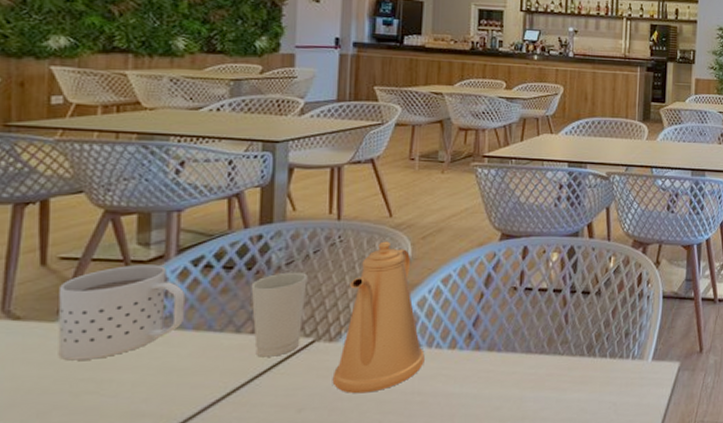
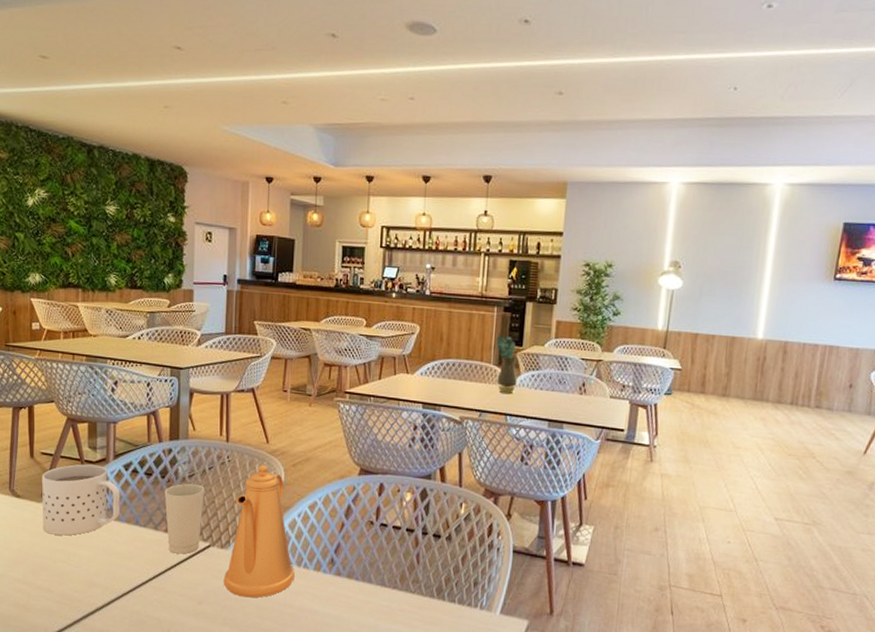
vase: none [639,90,661,147] -> present [495,332,517,394]

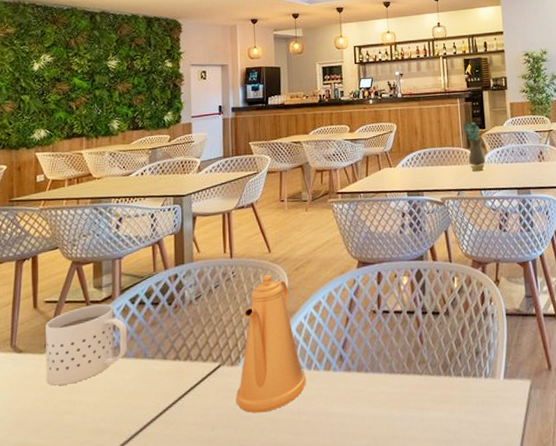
cup: present [164,483,205,554] -> none [172,304,212,381]

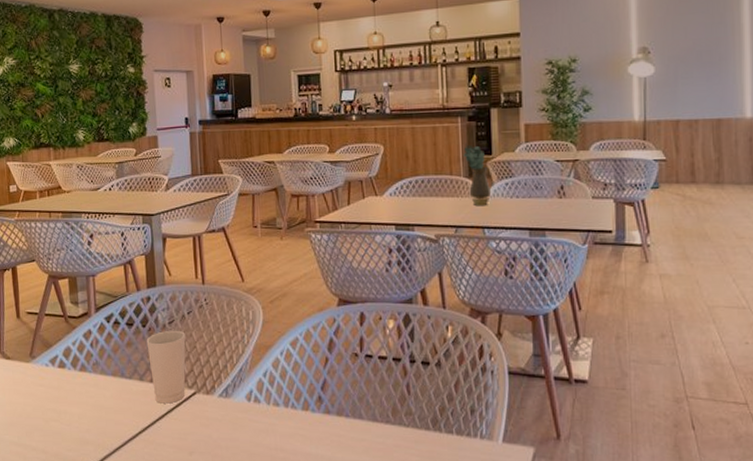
mug: present [46,303,128,386] -> none [29,320,106,394]
cup: none [172,304,212,381] -> present [146,330,186,404]
coffee pot: present [235,274,306,413] -> none [212,304,283,444]

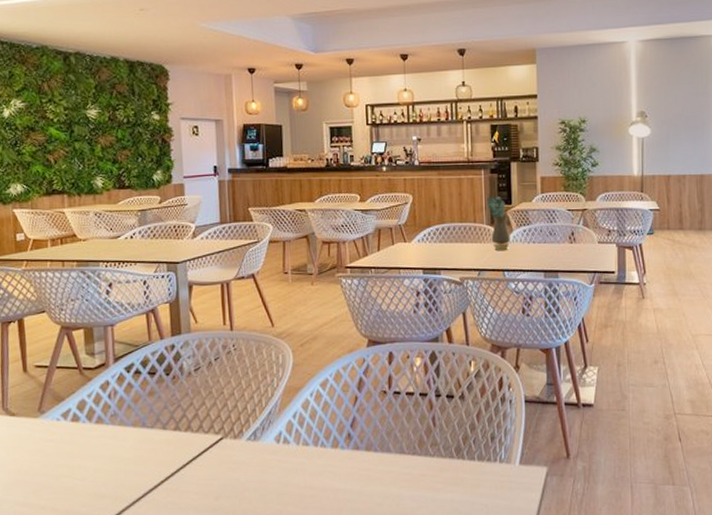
cup: present [146,330,186,404] -> none [170,377,213,451]

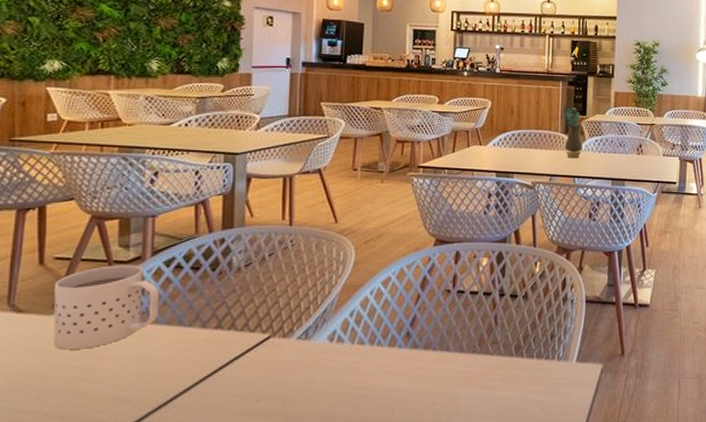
mug: none [37,371,125,450] -> present [53,265,160,350]

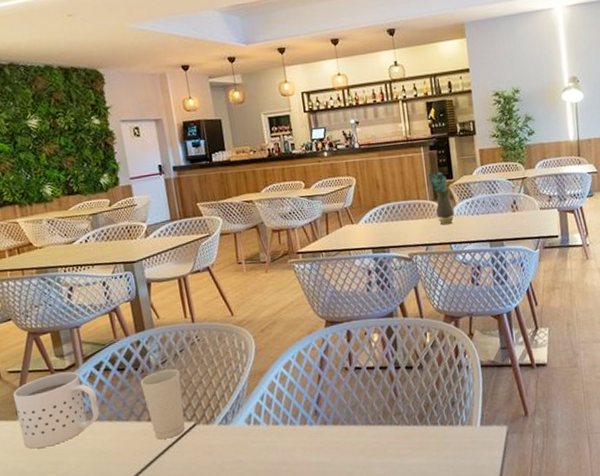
cup: none [215,273,264,351] -> present [140,368,185,440]

